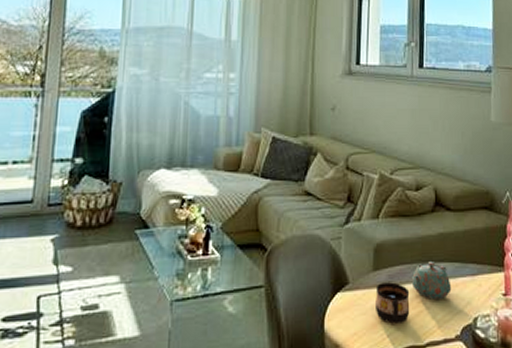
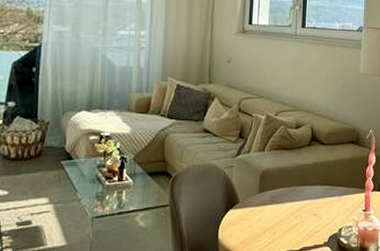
cup: present [375,282,410,324] -> none [260,201,288,234]
teapot: present [412,262,452,299] -> none [291,185,322,215]

